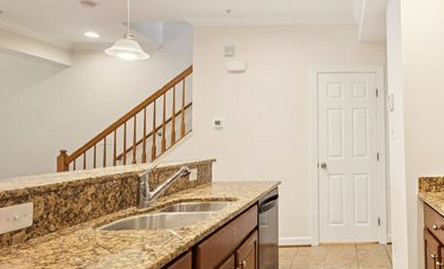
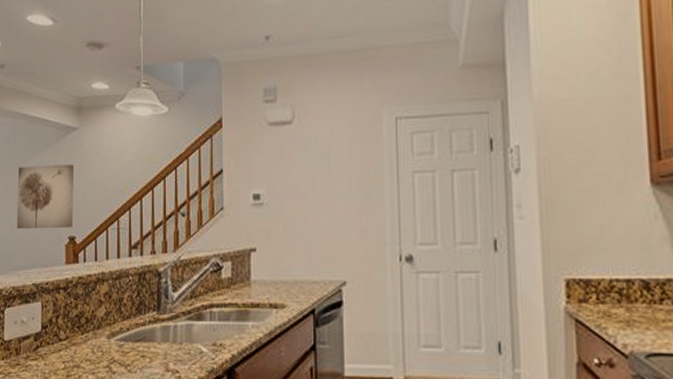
wall art: none [11,94,67,145] -> present [16,164,74,230]

